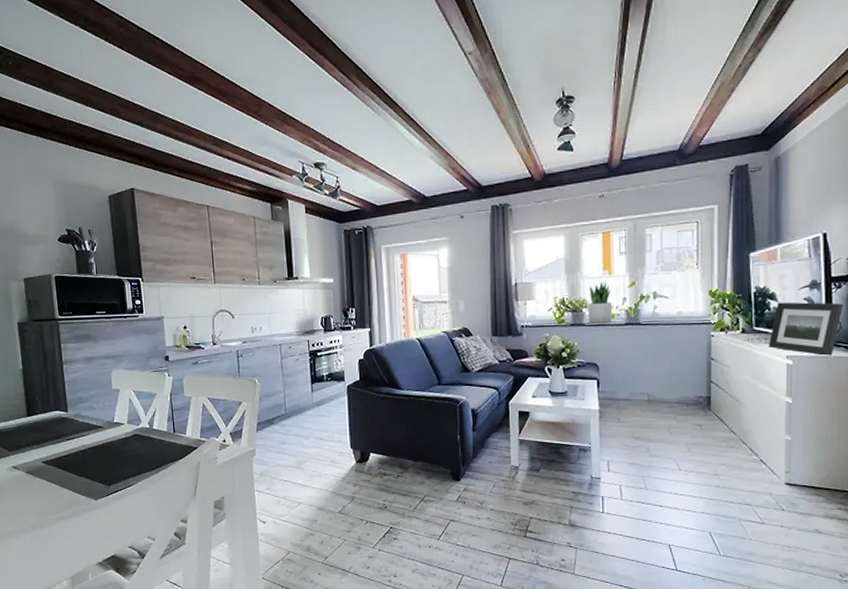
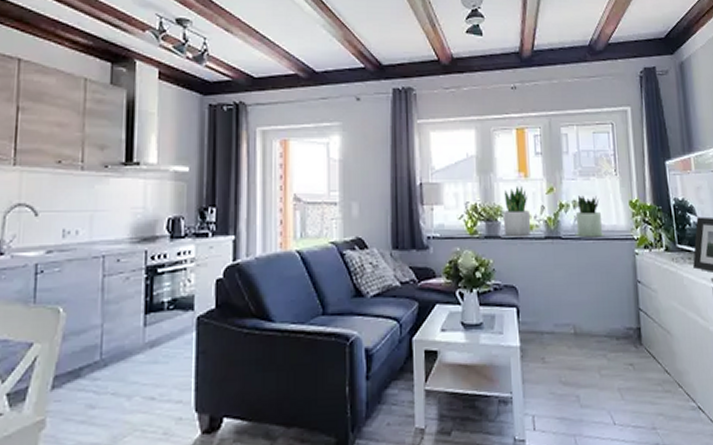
planter: none [654,287,682,324] -> present [575,195,605,239]

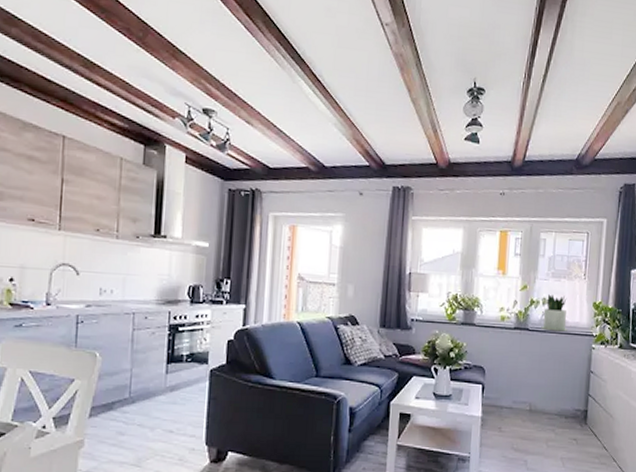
planter: present [503,185,531,238] -> none [479,281,504,327]

